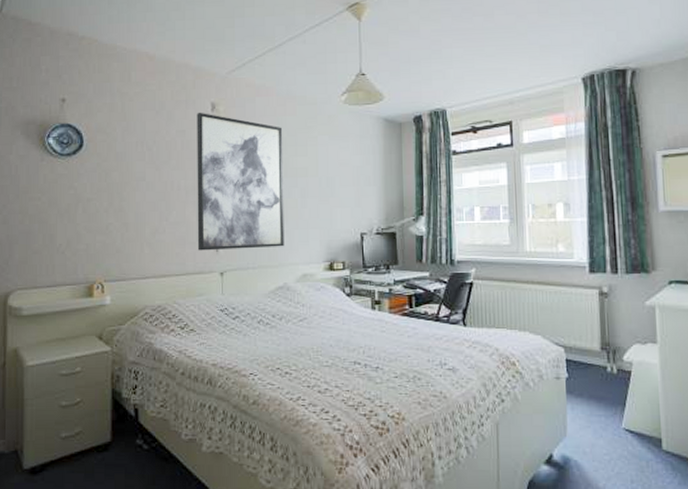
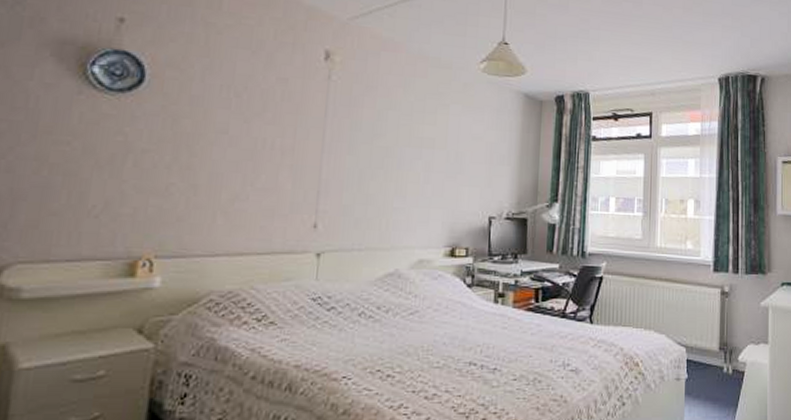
wall art: present [197,112,284,251] -> none [289,59,410,227]

